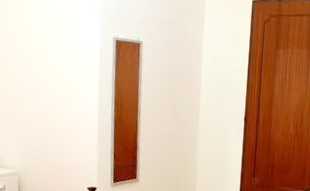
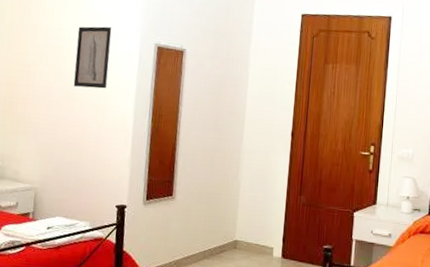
wall art: none [43,24,74,82] -> present [73,26,112,89]

